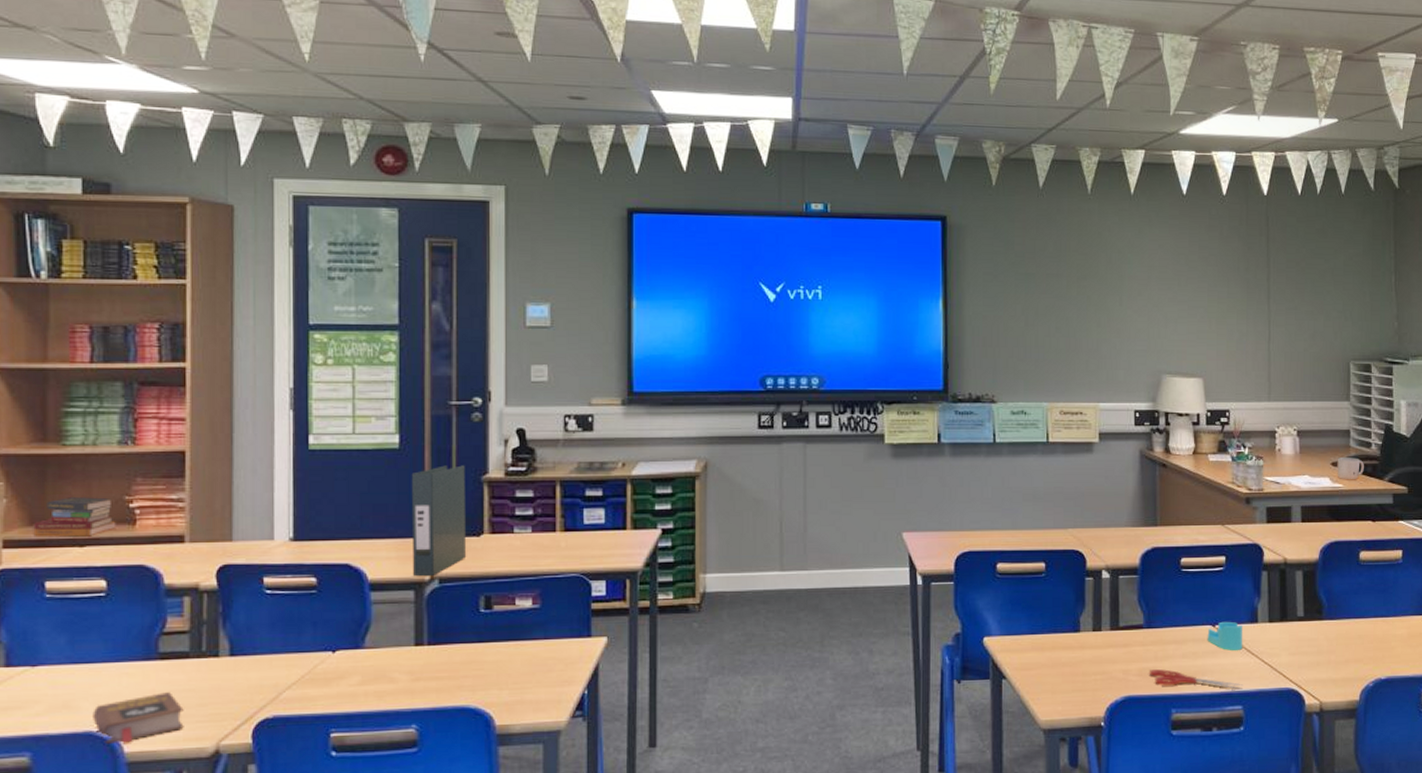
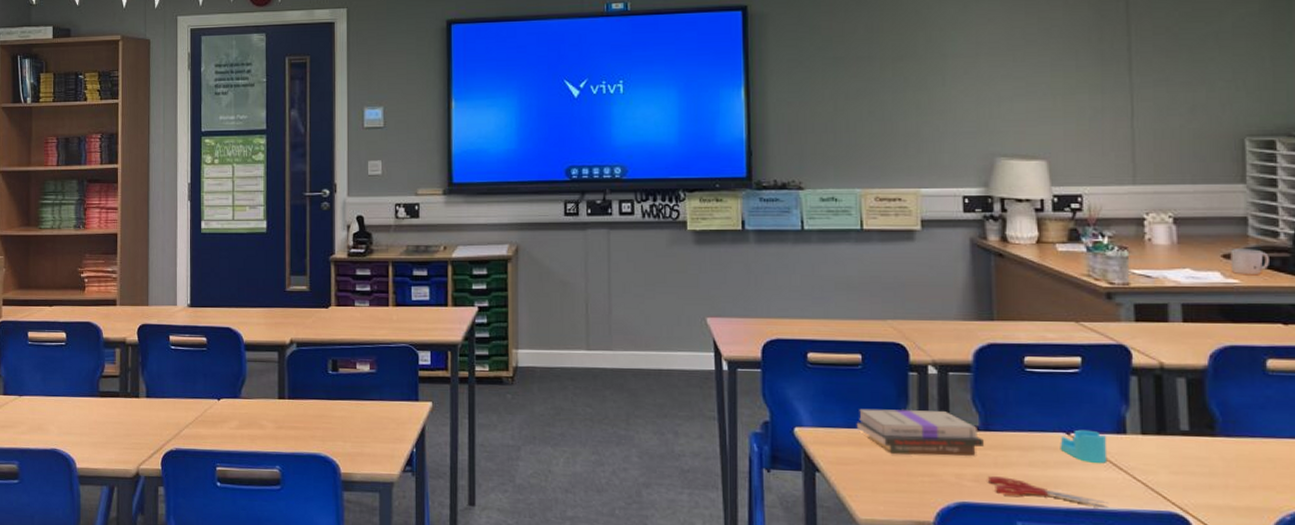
books: present [33,497,116,537] -> none [21,268,73,299]
book: present [93,692,184,745] -> none [57,423,116,461]
binder: present [411,465,467,576] -> none [275,247,318,340]
books: none [1039,613,1148,656] -> present [856,408,985,457]

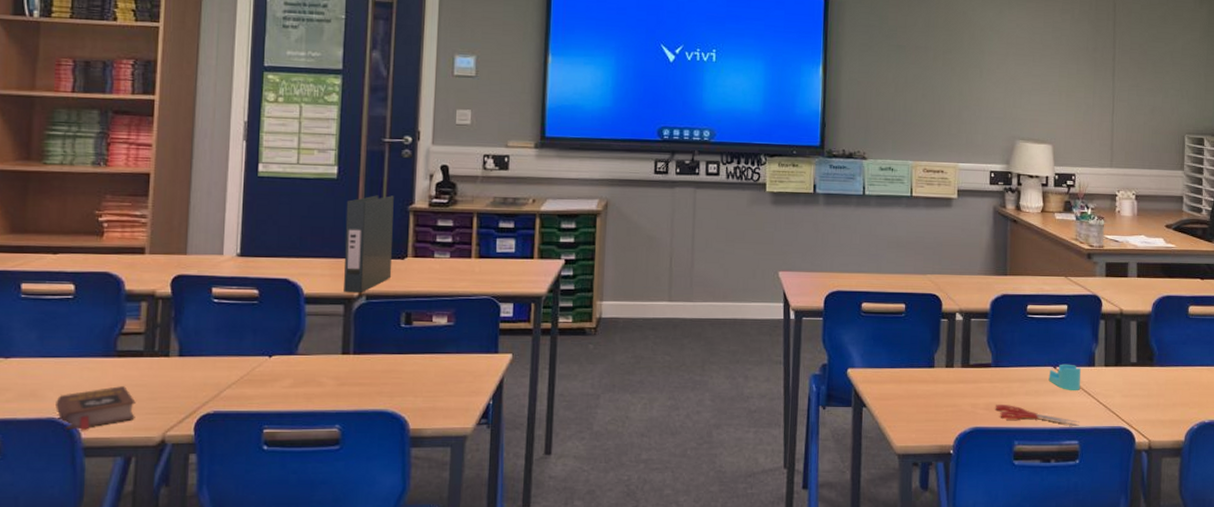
book: none [57,423,116,461] -> present [55,386,136,431]
binder: none [275,247,318,340] -> present [344,195,394,292]
books: present [856,408,985,457] -> none [897,351,995,389]
mug: present [1230,249,1269,276] -> none [1170,221,1195,242]

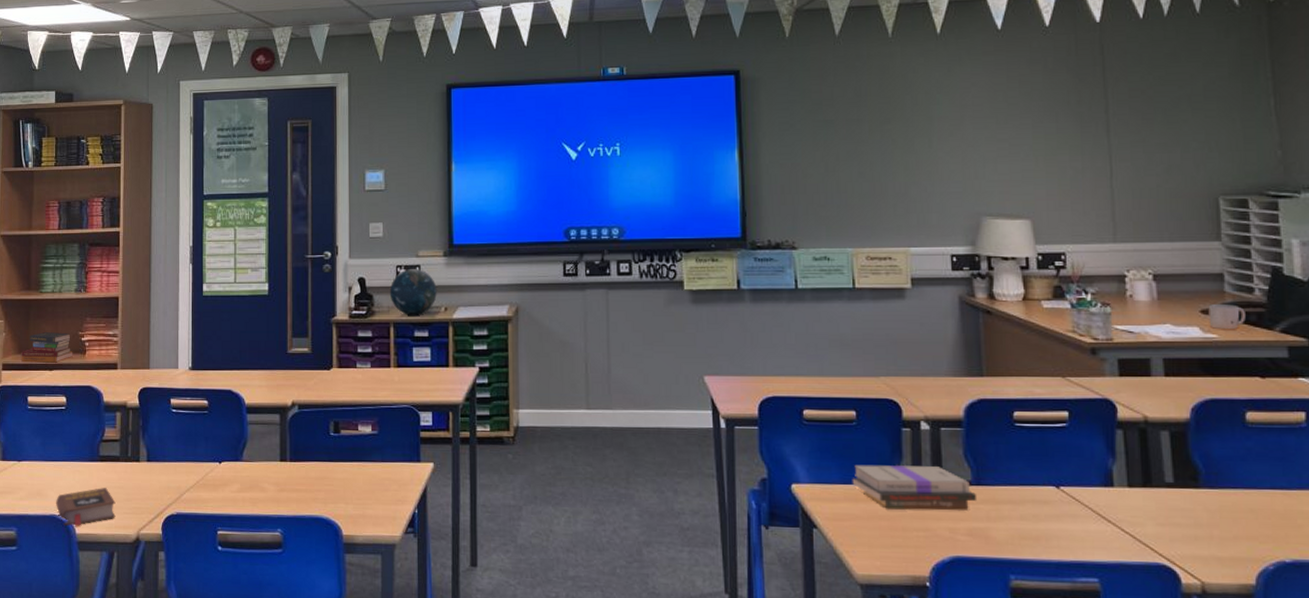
books: none [14,210,86,245] -> present [21,332,73,363]
binder: present [344,195,394,292] -> none [277,309,320,402]
globe: none [474,159,526,206] -> present [389,269,437,315]
books: none [897,351,995,389] -> present [852,464,978,511]
scissors: present [995,405,1080,426] -> none [980,530,1099,560]
tape dispenser: present [1048,364,1081,390] -> none [1050,483,1096,516]
mug: none [1170,221,1195,242] -> present [1208,304,1246,330]

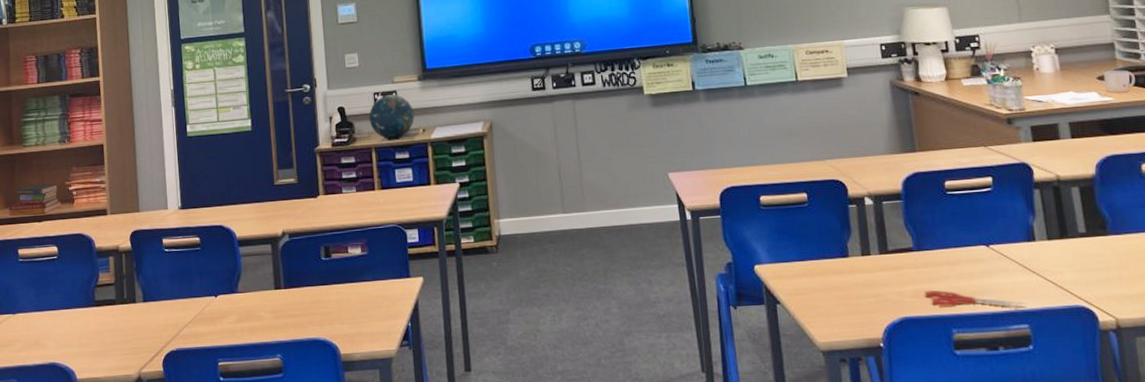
book: present [56,488,116,527] -> none [54,331,116,373]
books: present [852,464,978,511] -> none [808,237,919,280]
scissors: none [980,530,1099,560] -> present [924,290,1028,308]

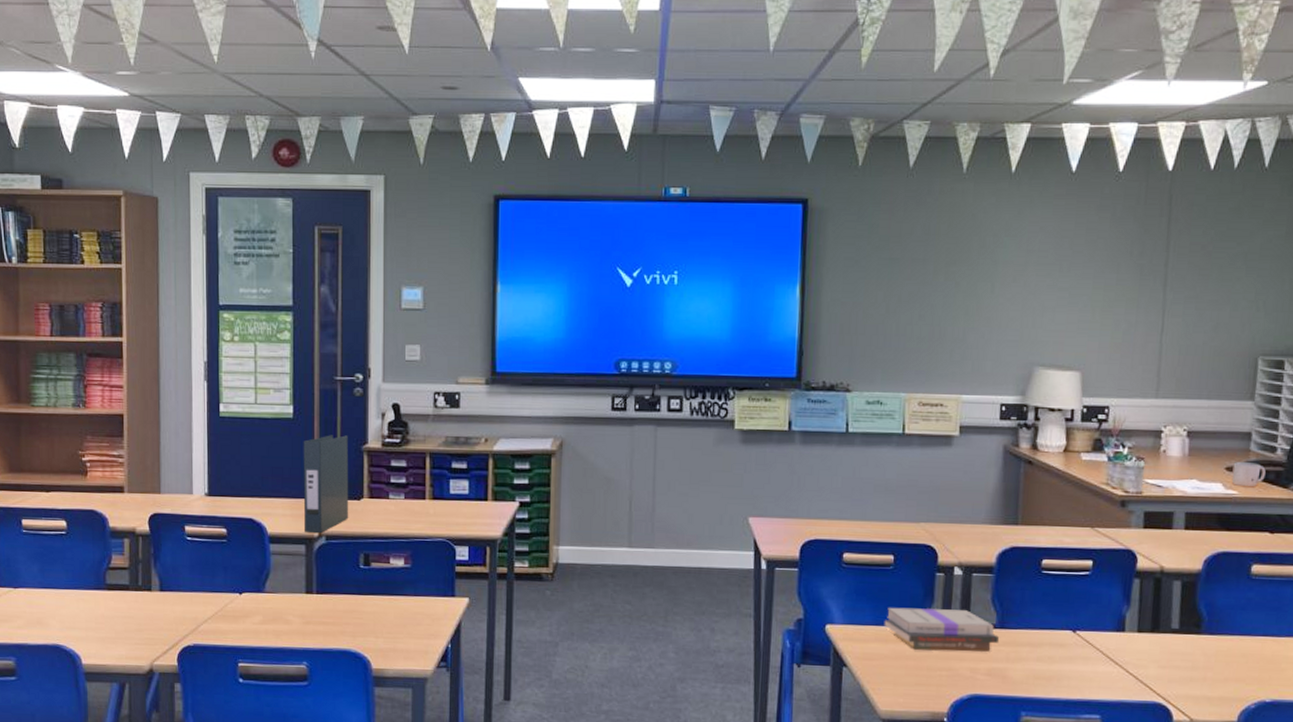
books: present [8,184,62,216] -> none [12,450,73,484]
binder: none [262,140,308,232] -> present [303,435,349,533]
globe: present [369,94,415,139] -> none [426,396,477,446]
books: none [808,237,919,280] -> present [884,607,1000,653]
scissors: present [924,290,1028,308] -> none [998,670,1104,699]

